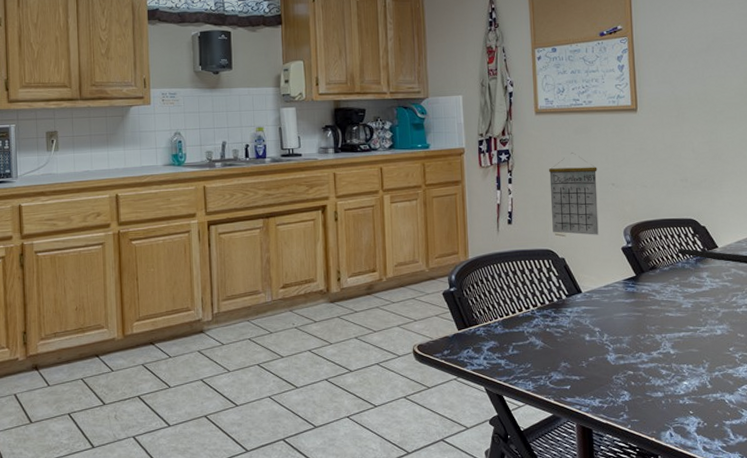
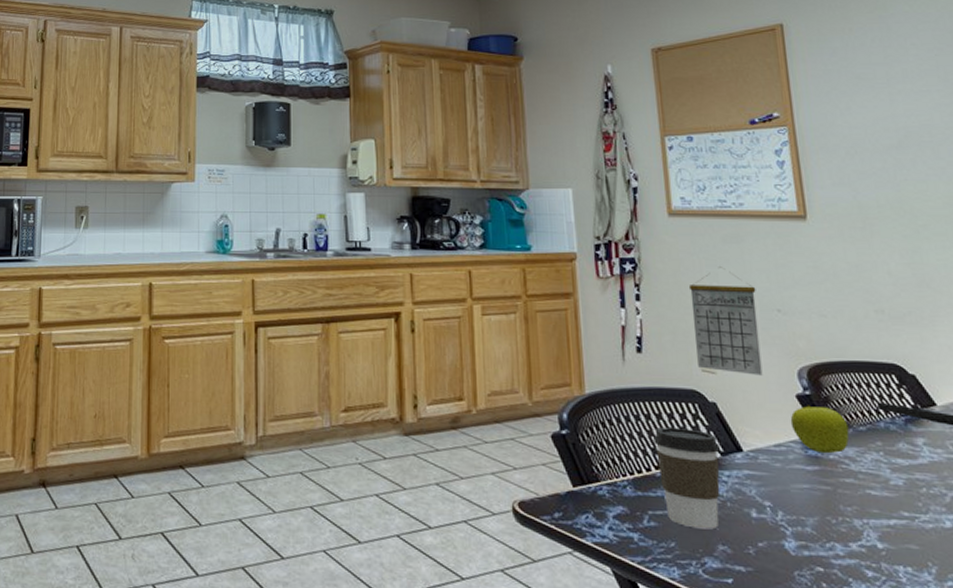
coffee cup: none [518,279,566,352] -> present [654,427,720,530]
fruit: none [616,254,657,290] -> present [790,405,850,454]

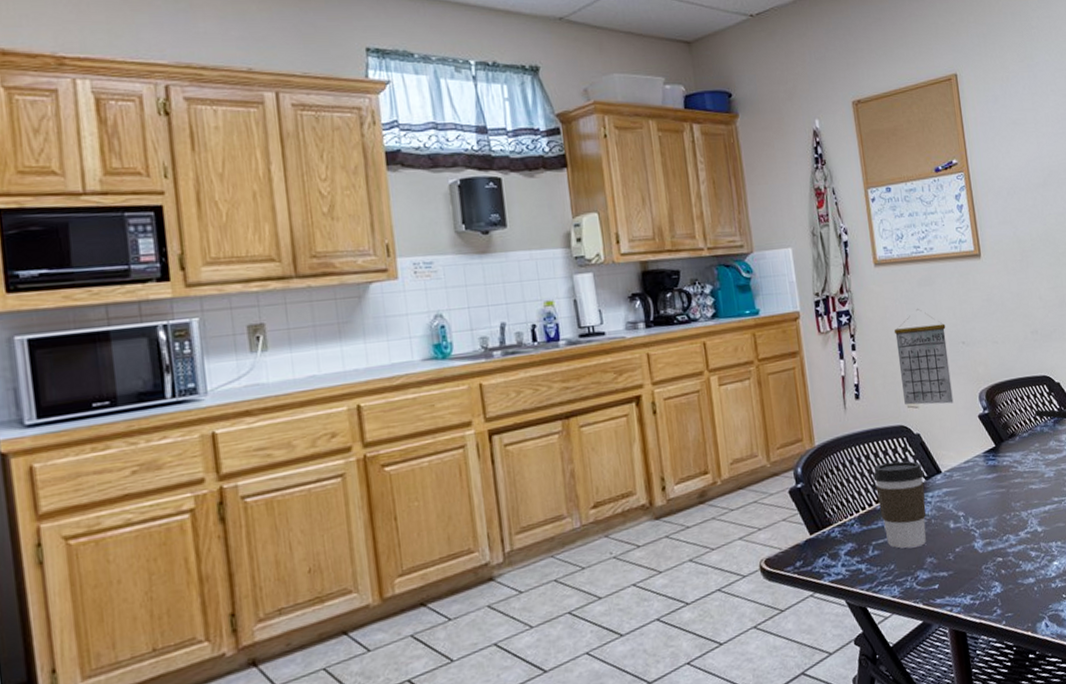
fruit: present [790,405,850,454] -> none [975,421,1017,462]

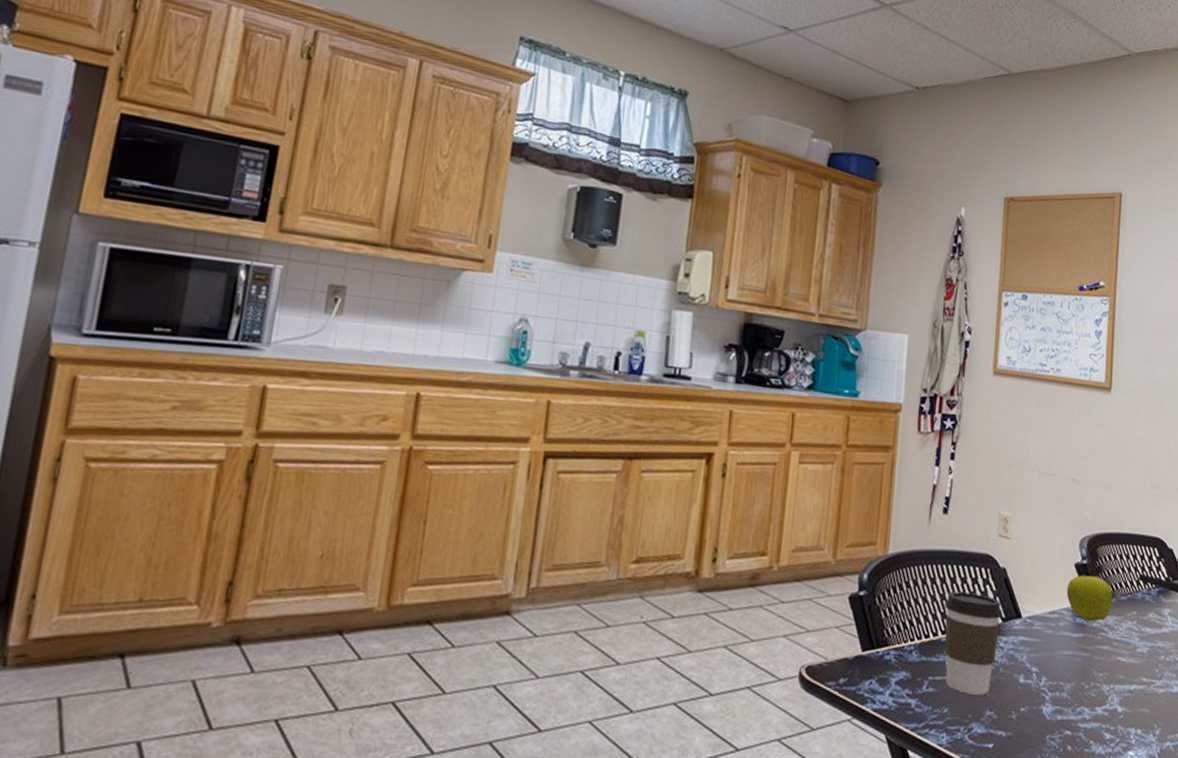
calendar: present [894,309,954,405] -> none [996,431,1058,543]
fruit: none [975,421,1017,462] -> present [1066,574,1113,622]

